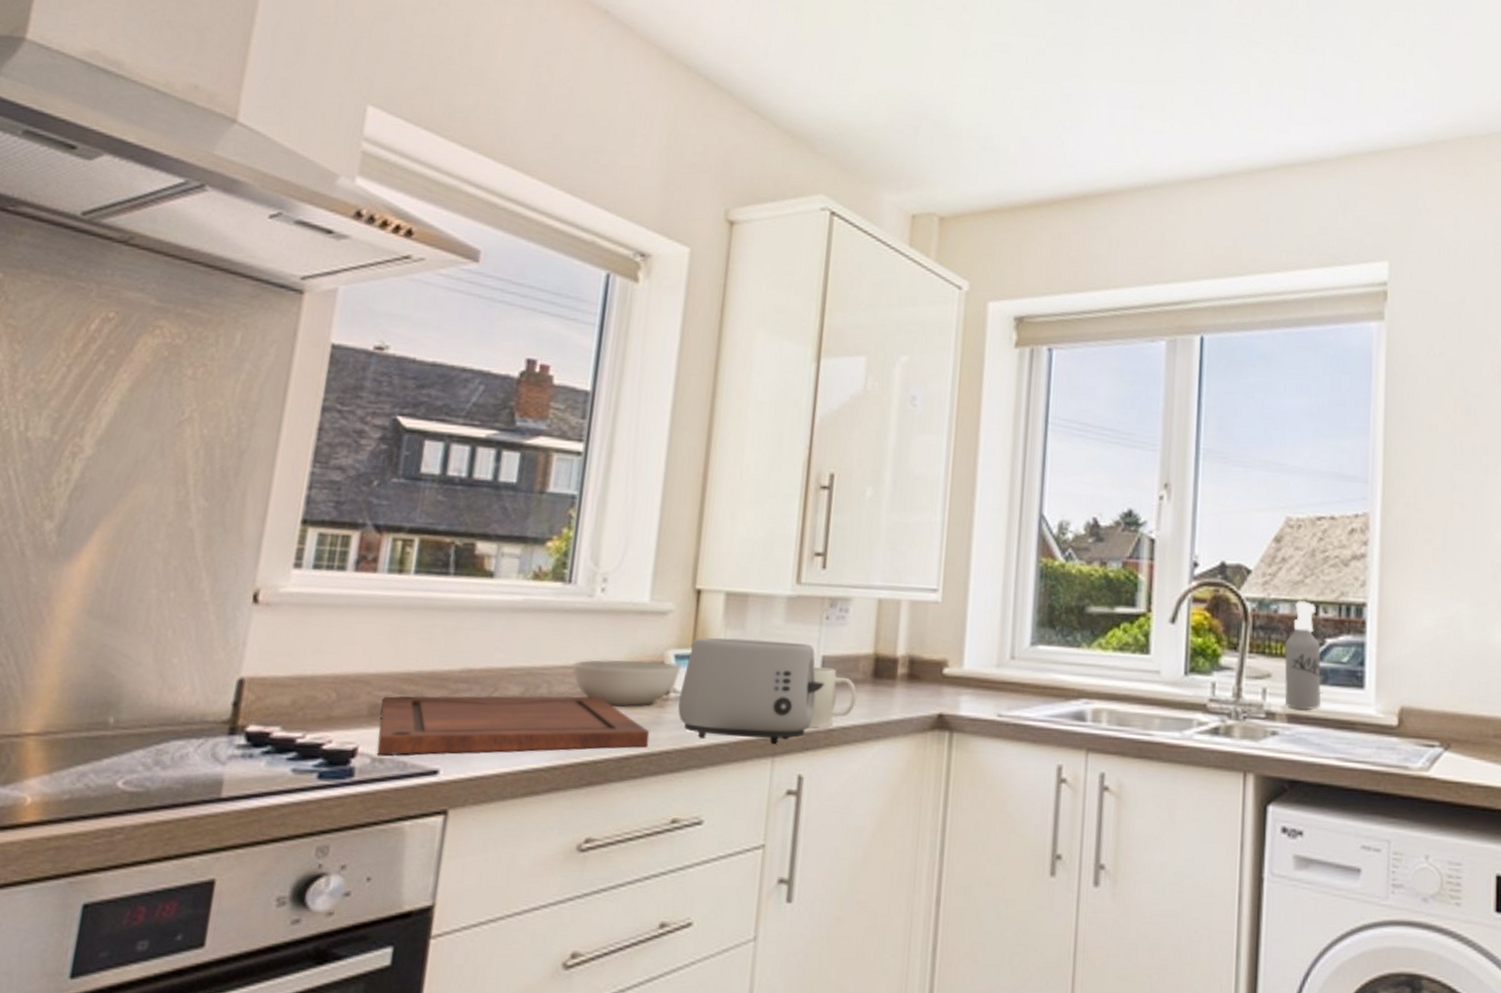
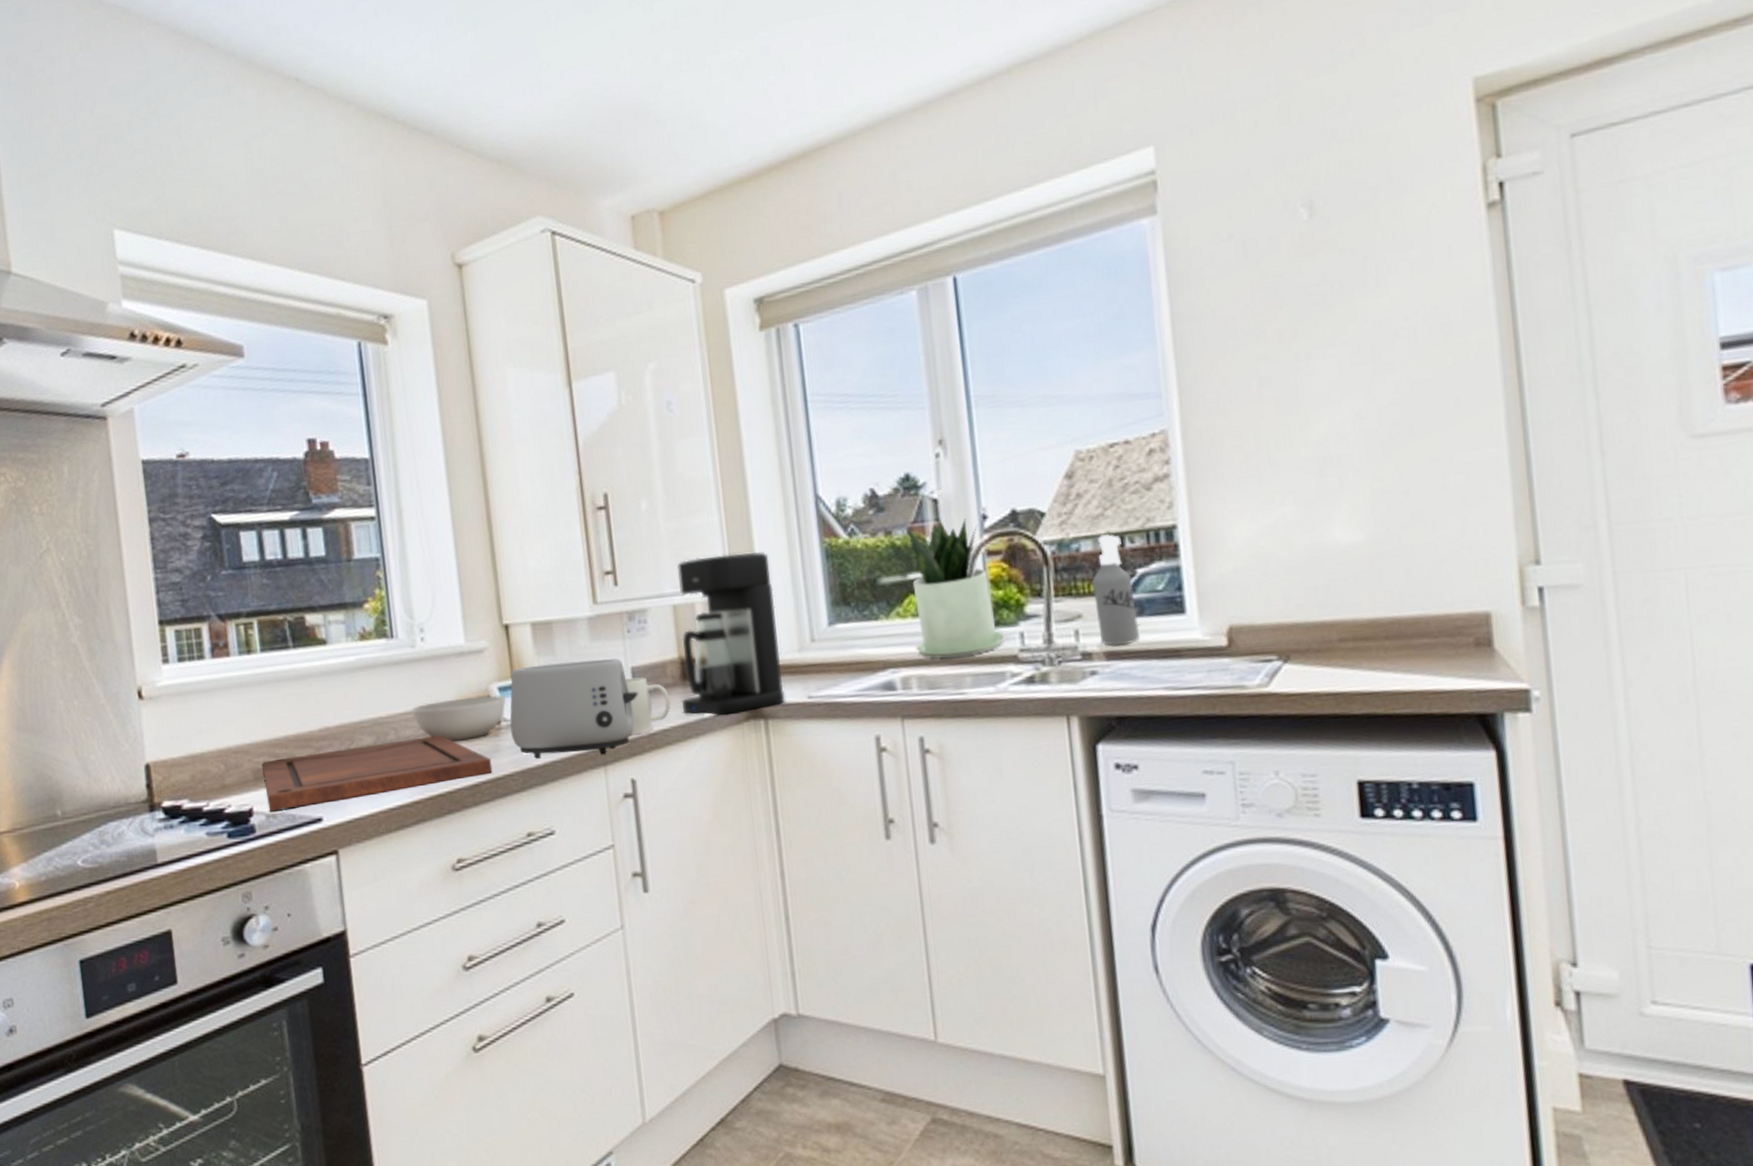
coffee maker: none [867,555,984,722] -> present [678,551,785,716]
planter: none [1111,559,1198,698] -> present [905,518,1005,658]

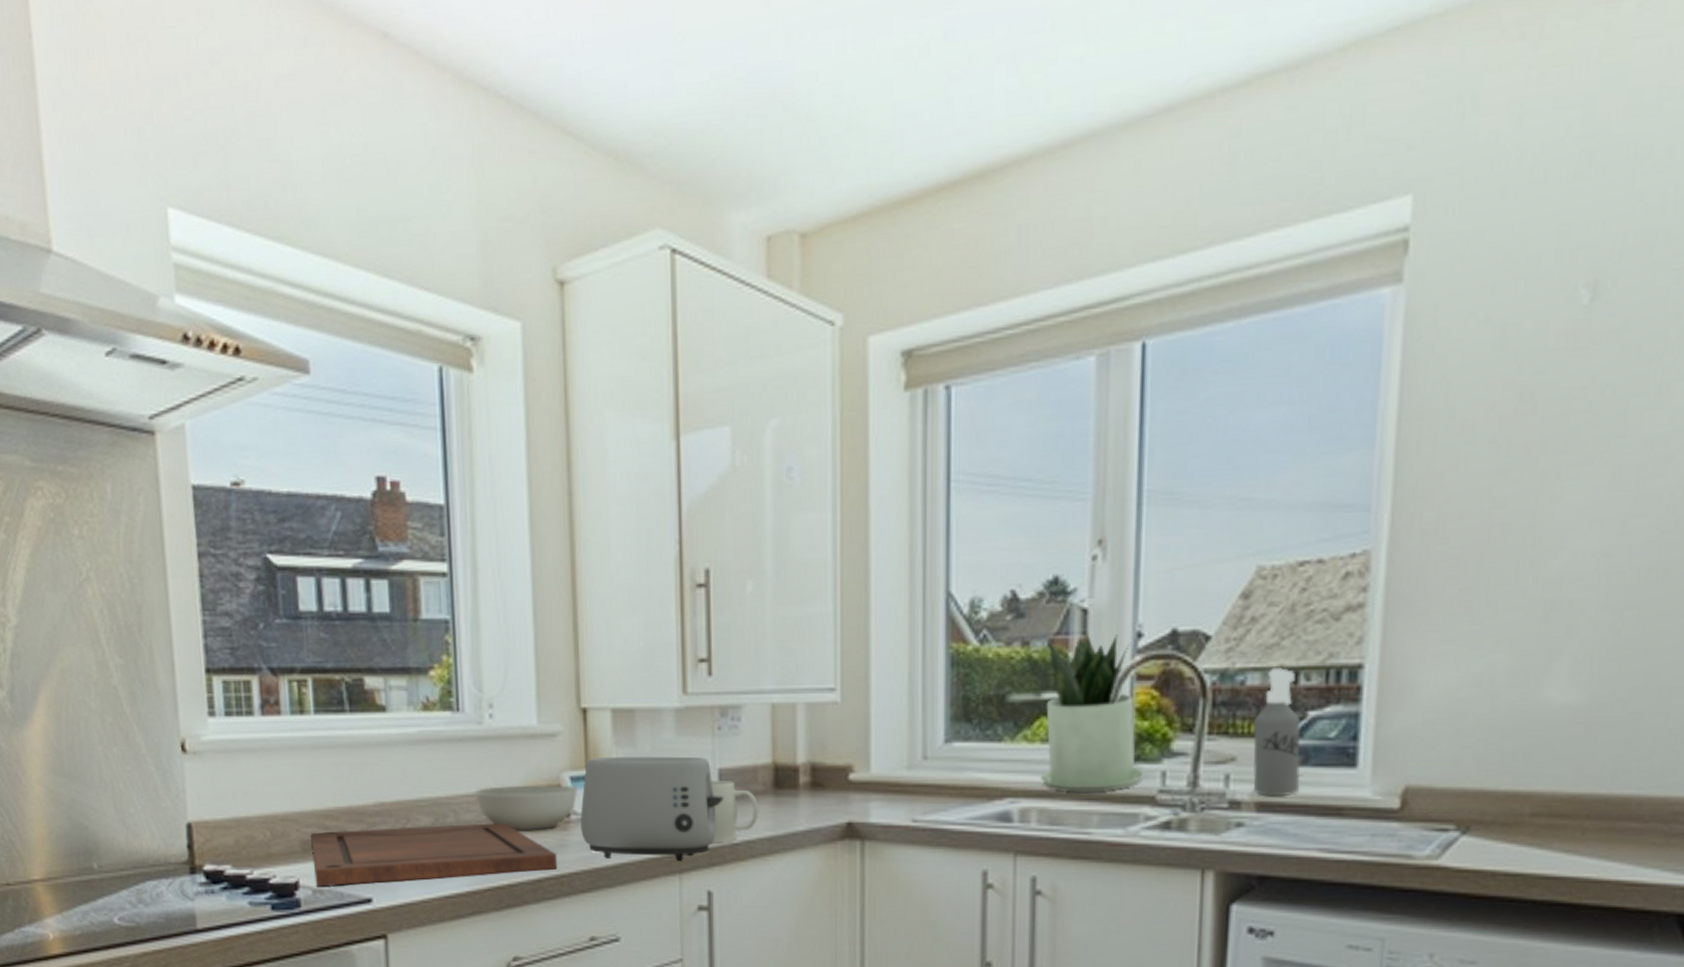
coffee maker: present [678,551,785,716] -> none [770,651,887,832]

